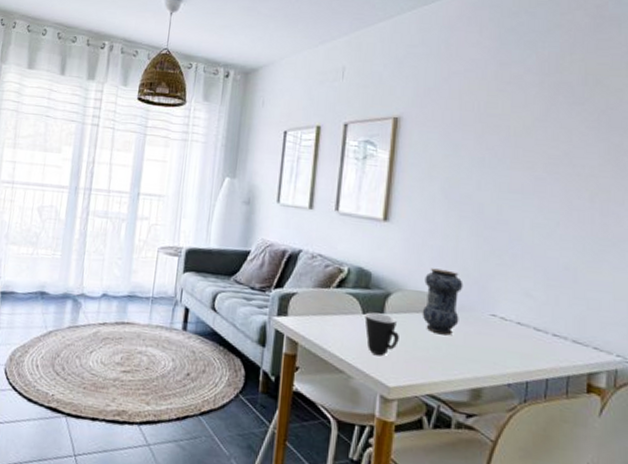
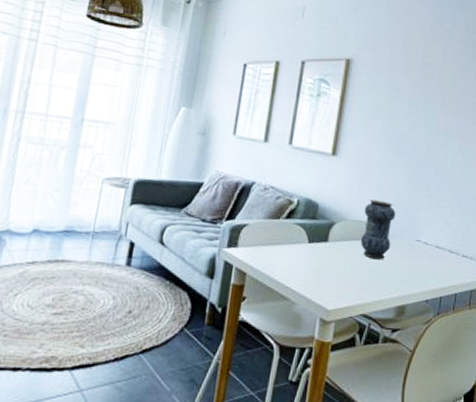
mug: present [364,312,399,356] -> none [310,241,340,282]

